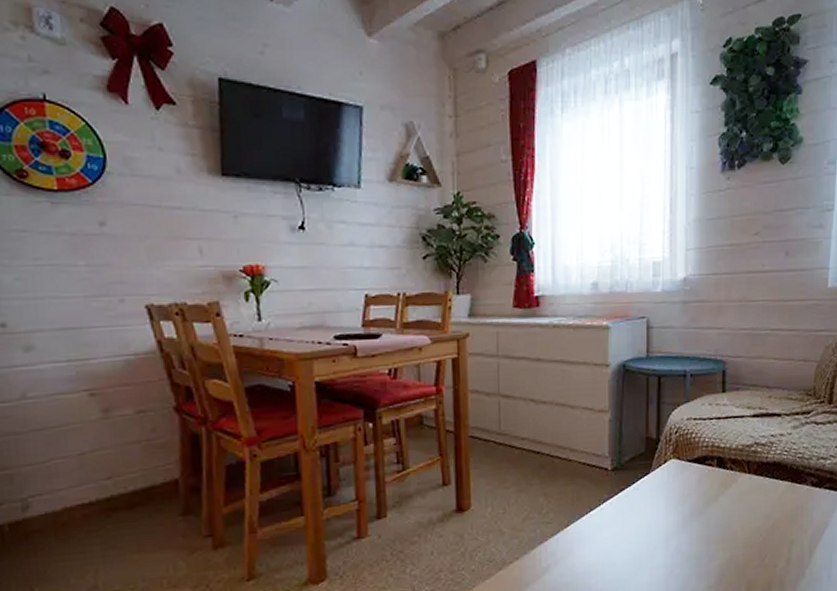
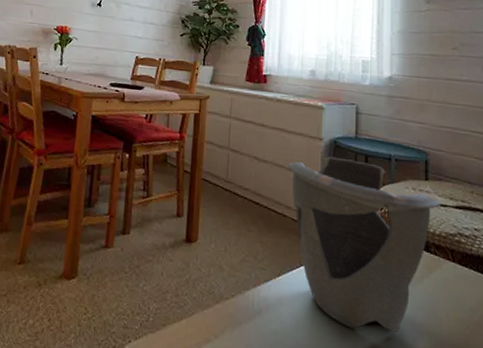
decorative bowl: none [570,383,739,563] -> present [287,156,442,332]

